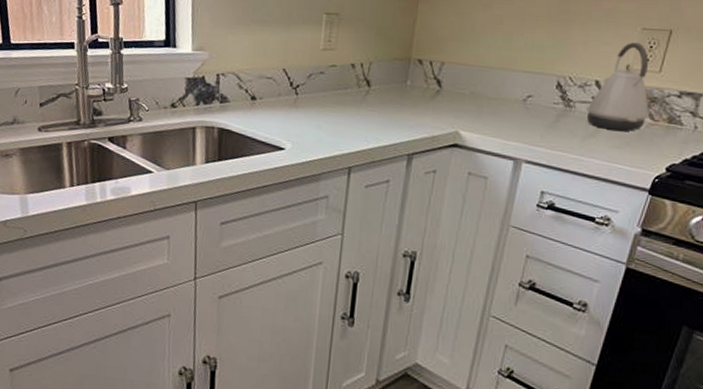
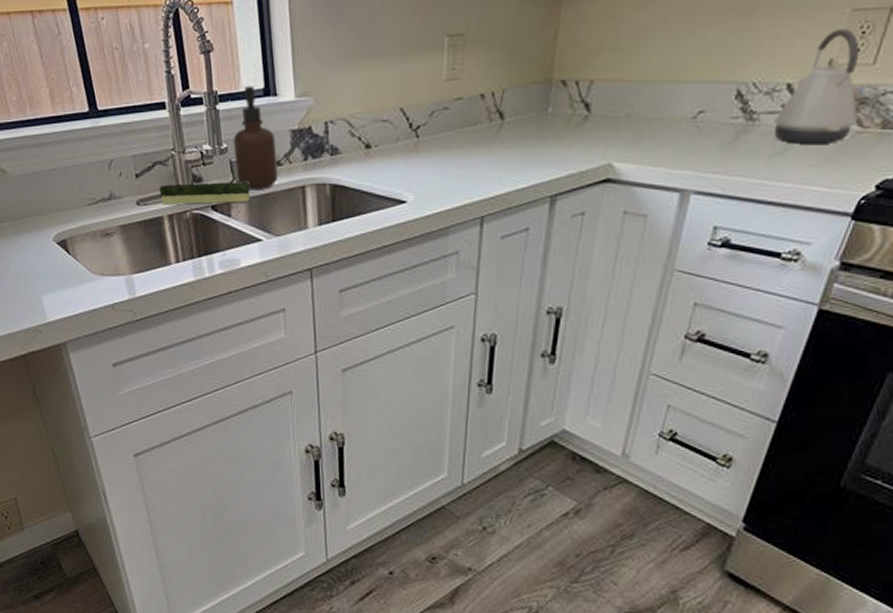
sponge: none [61,115,146,137] -> present [159,182,250,205]
soap dispenser: none [133,36,172,127] -> present [233,86,279,189]

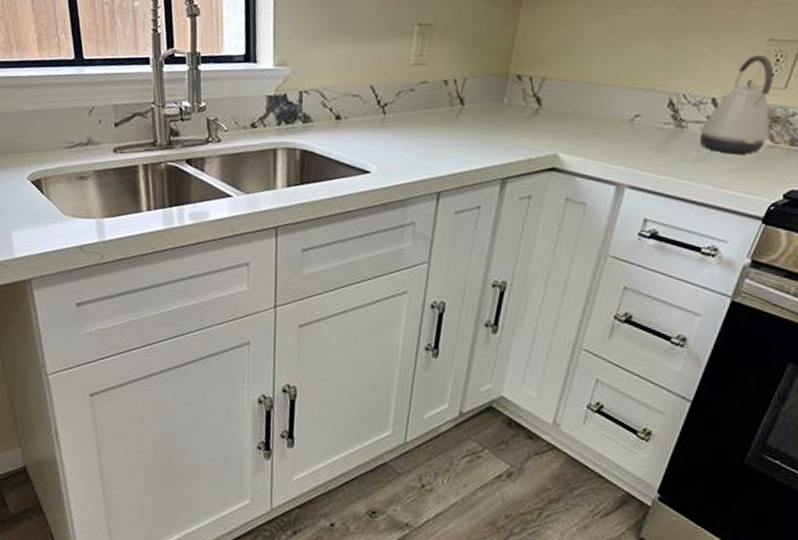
sponge: present [159,182,250,205] -> none [137,135,225,159]
soap dispenser: present [233,86,279,189] -> none [211,51,253,148]

